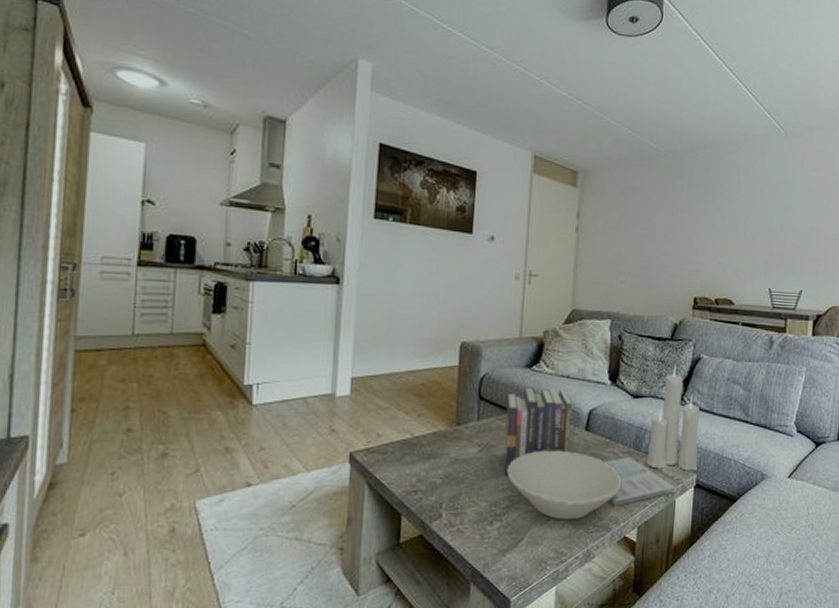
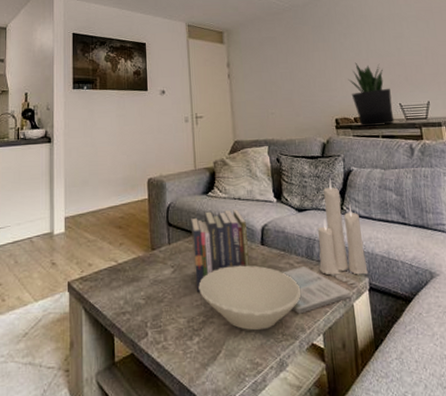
planter: none [717,233,762,312] -> present [348,62,395,127]

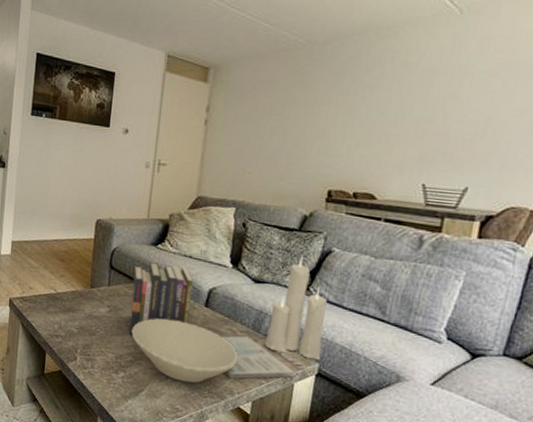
planter: present [348,62,395,127] -> none [358,125,416,208]

